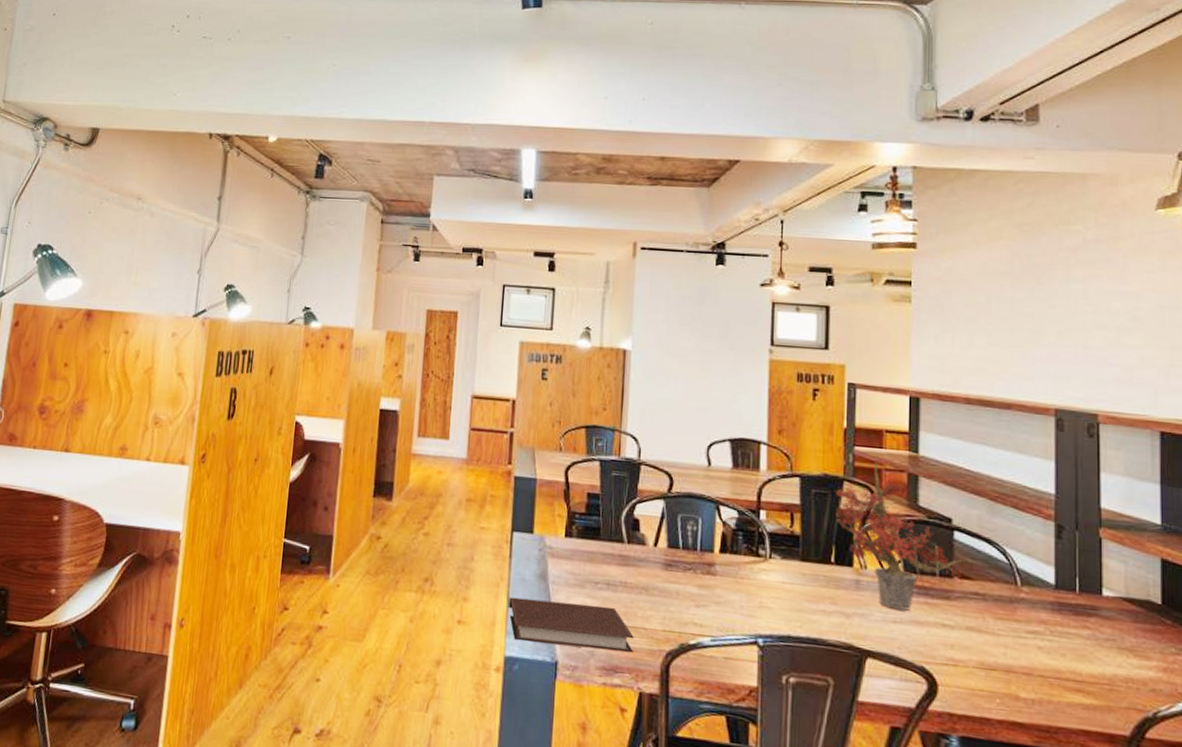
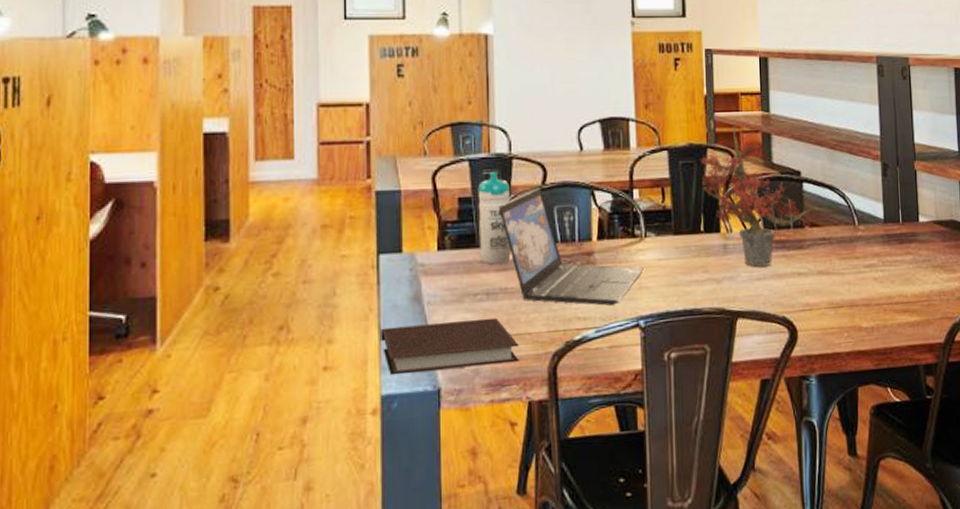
water bottle: none [603,474,636,559] -> present [477,172,512,265]
laptop: none [624,494,766,618] -> present [498,188,644,306]

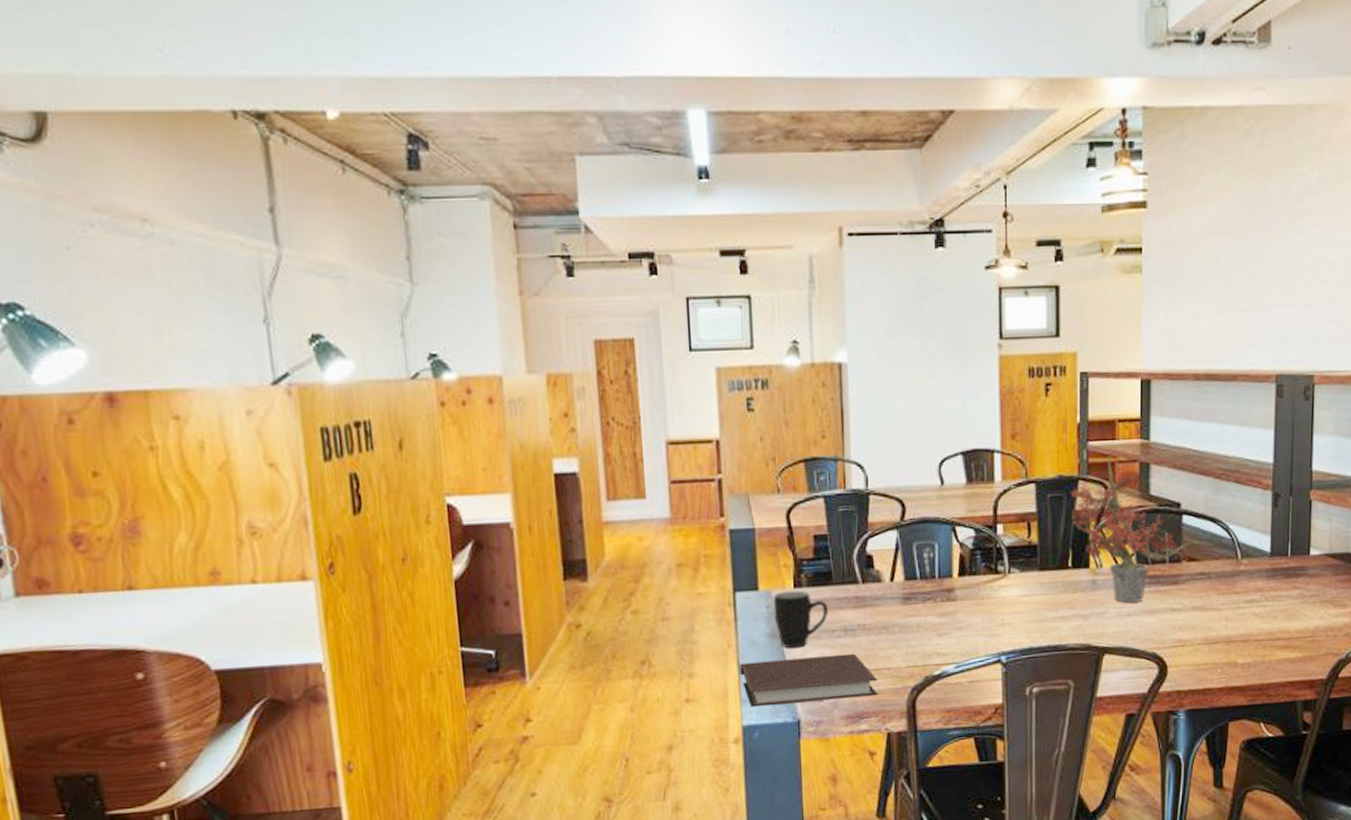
mug: none [416,253,471,313] -> present [773,590,828,649]
water bottle: present [477,172,512,265] -> none [833,508,870,602]
laptop: present [498,188,644,306] -> none [855,524,1006,642]

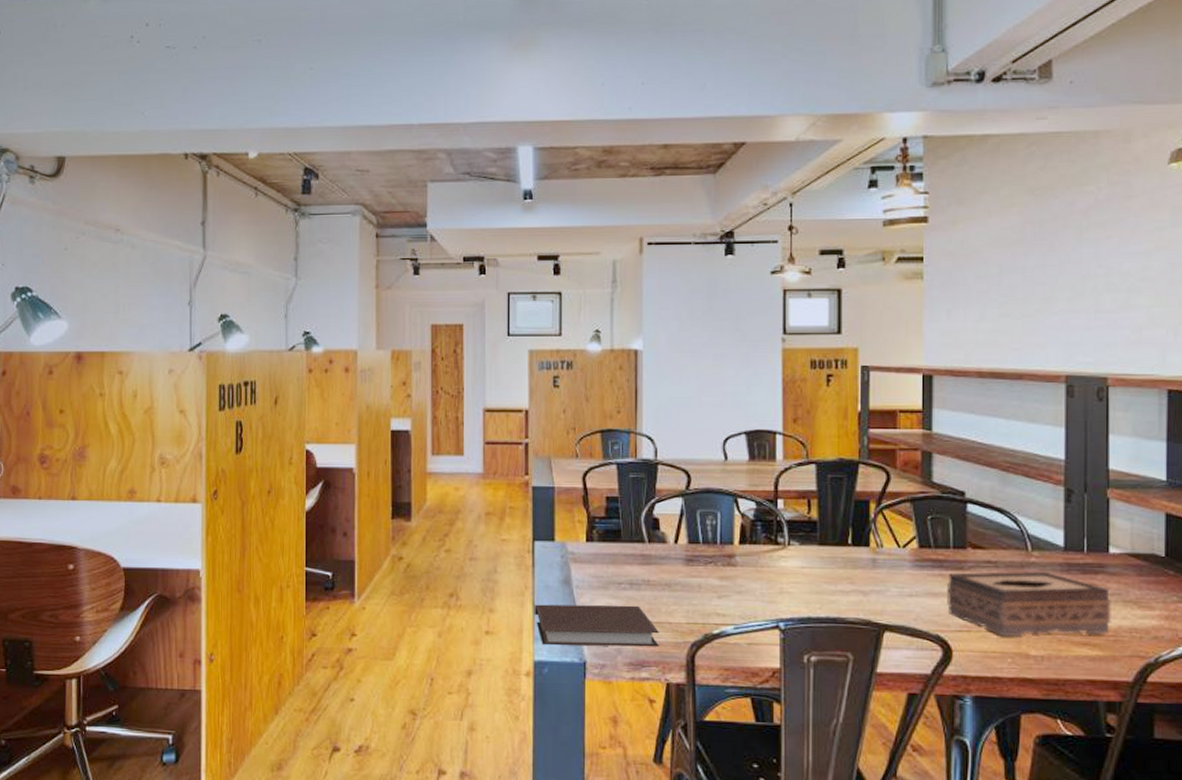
mug: present [773,590,828,649] -> none [567,544,616,596]
potted plant: present [1070,449,1202,603] -> none [850,437,988,584]
tissue box: none [1163,578,1311,648] -> present [947,571,1111,637]

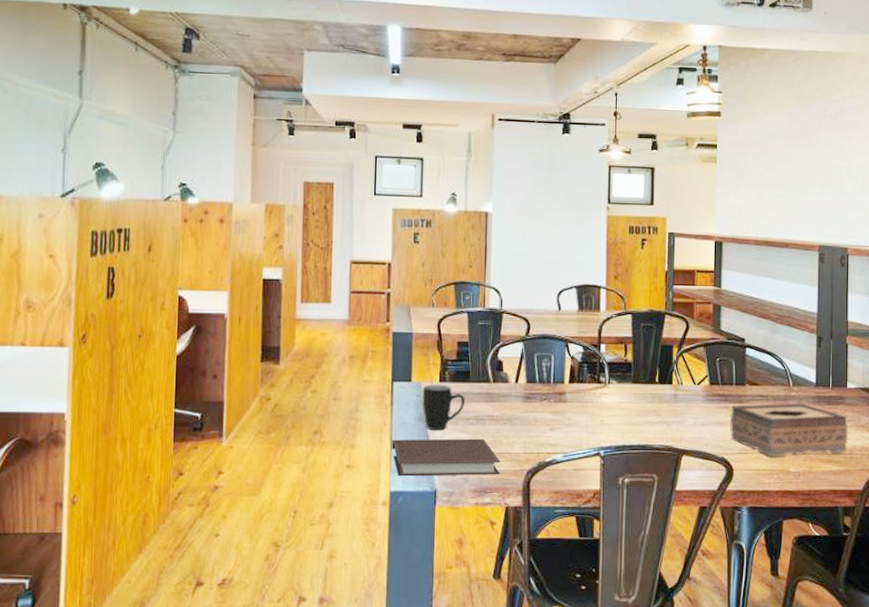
mug: none [567,544,616,596] -> present [422,384,465,431]

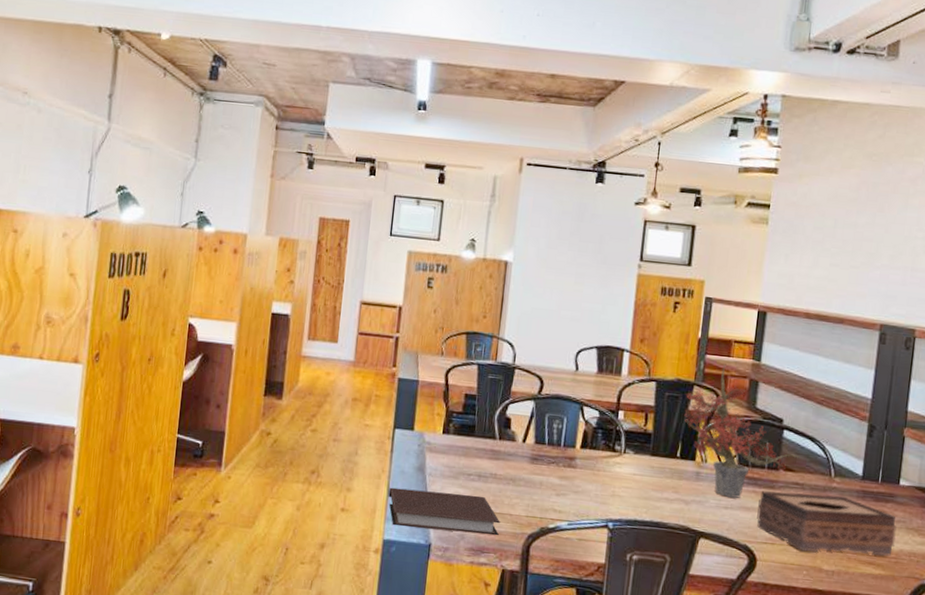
mug: present [422,384,465,431] -> none [423,435,468,484]
potted plant: none [658,293,762,415] -> present [684,364,799,498]

